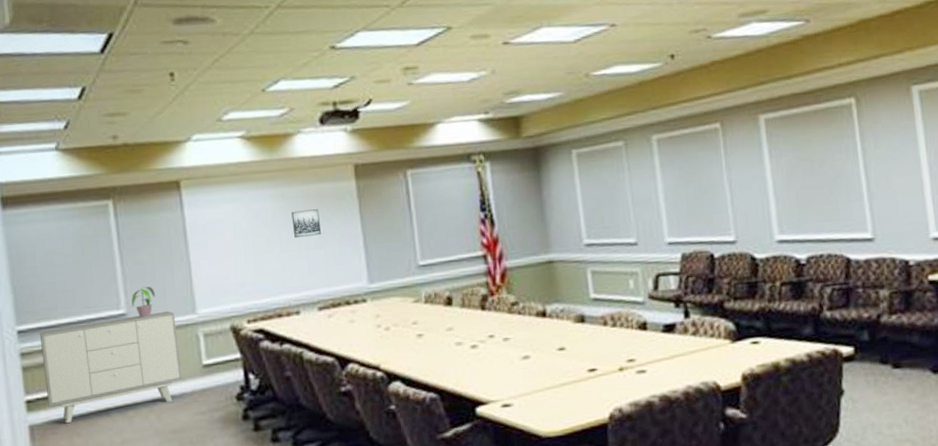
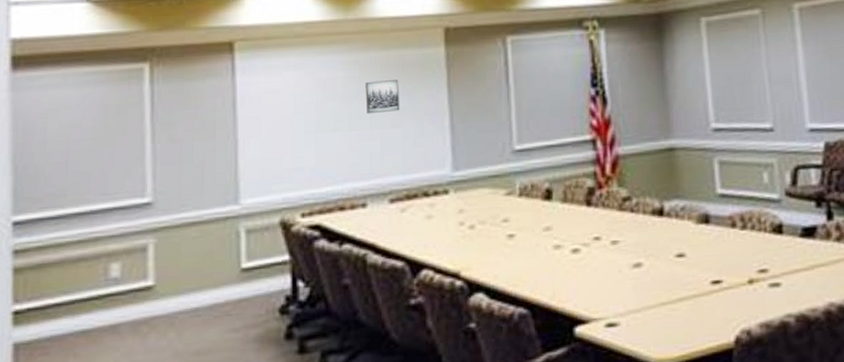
sideboard: present [39,311,183,424] -> none [40,200,215,342]
potted plant: present [131,287,155,318] -> none [160,170,190,208]

